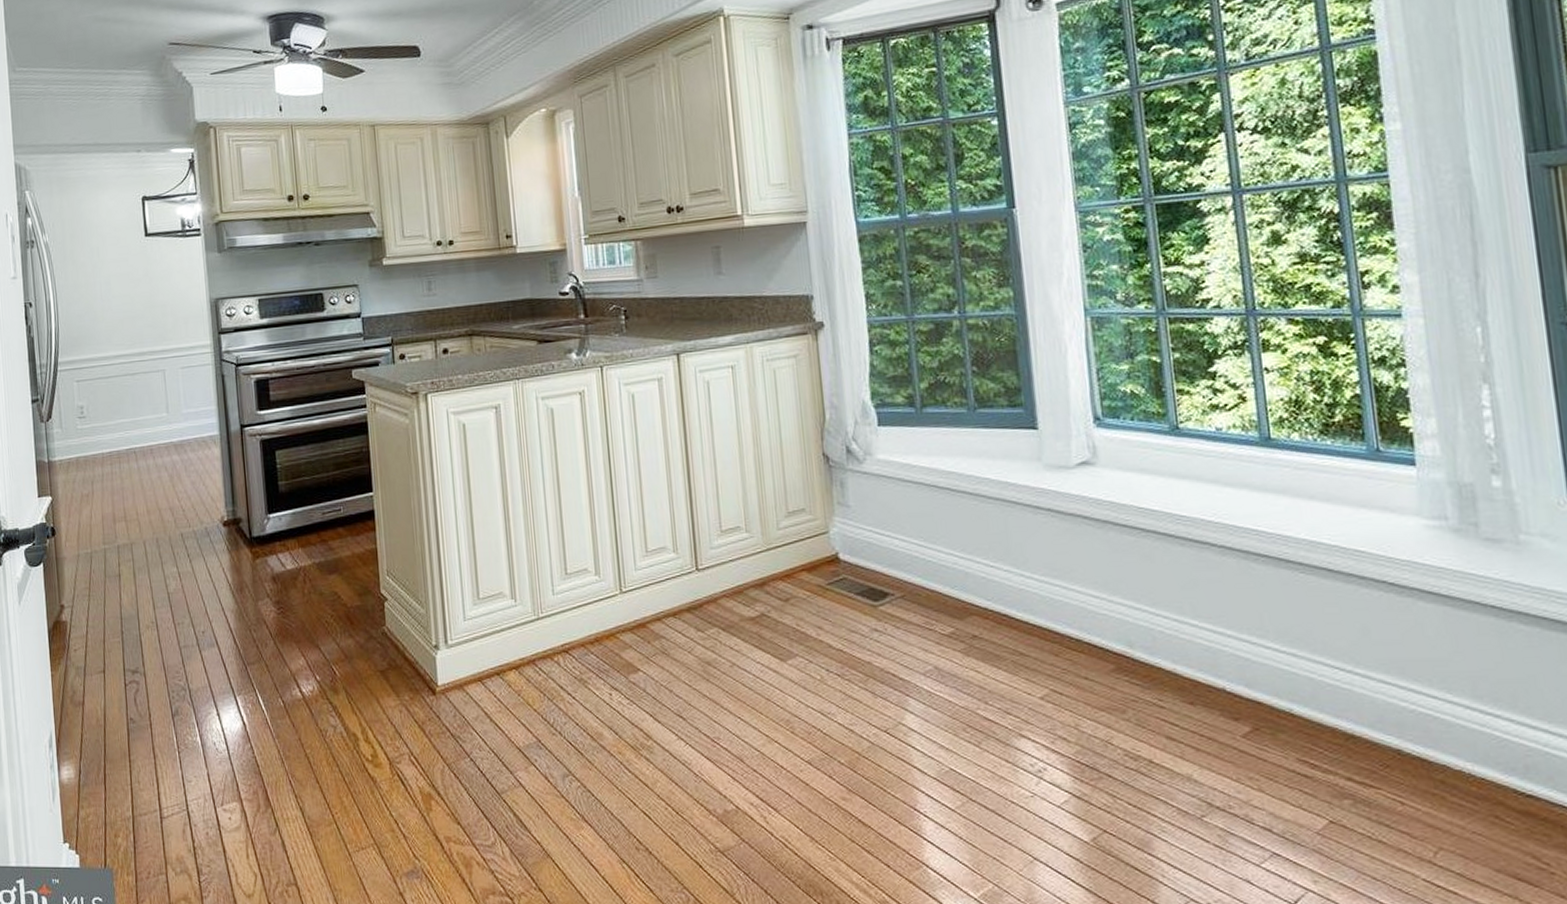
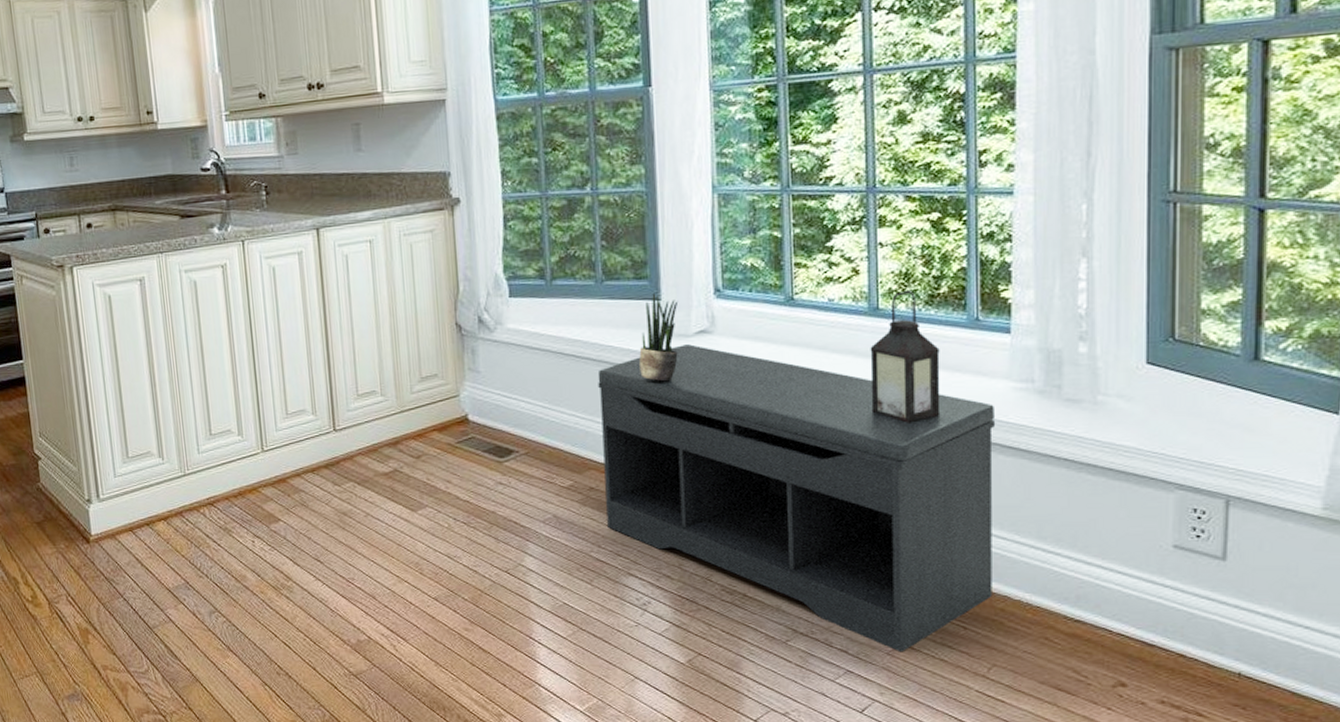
bench: none [975,477,1429,832] -> present [597,344,996,653]
potted plant: none [1018,420,1060,517] -> present [639,292,679,381]
lantern: none [1265,418,1349,565] -> present [870,290,941,423]

